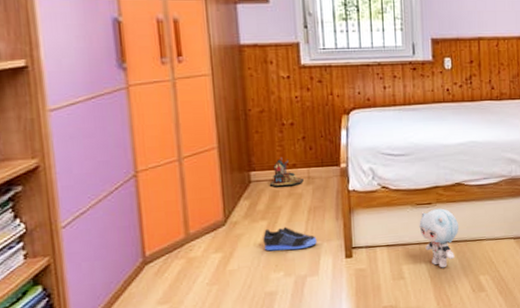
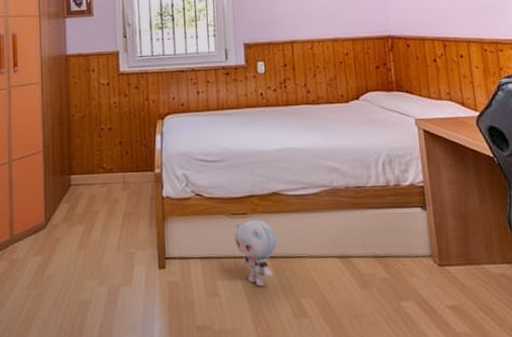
sneaker: present [263,226,317,251] -> none [80,232,131,258]
toy house: present [269,158,303,187] -> none [87,162,119,191]

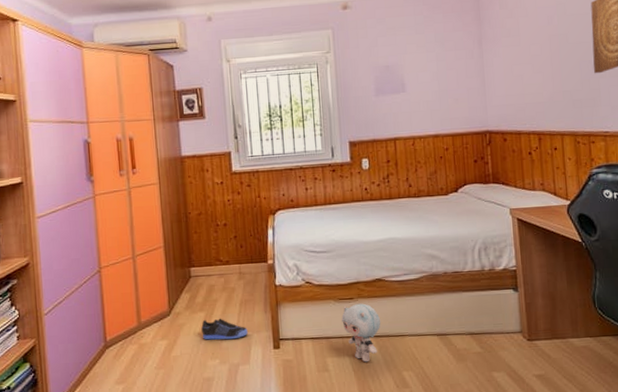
sneaker: none [80,232,131,258] -> present [201,318,248,340]

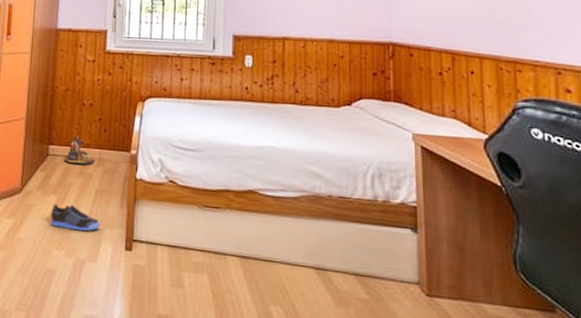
toy house: none [206,255,236,282] -> present [63,136,95,165]
plush toy: present [341,303,381,363] -> none [204,214,250,286]

